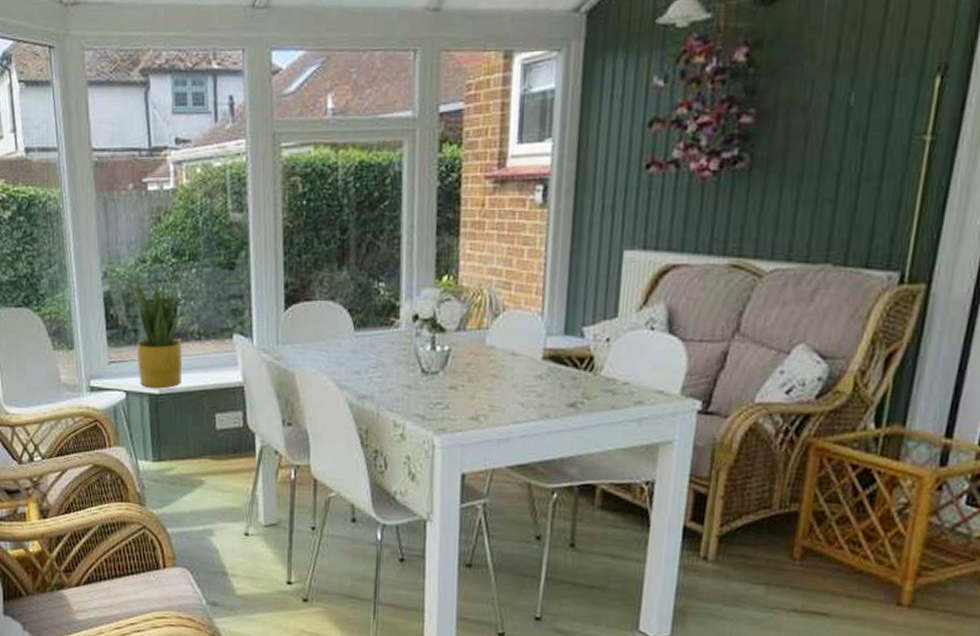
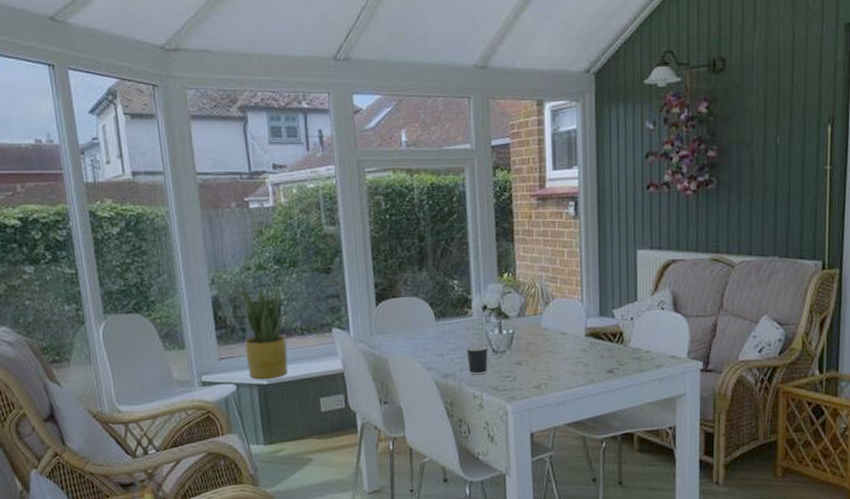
mug: none [389,364,416,399] -> present [466,346,488,375]

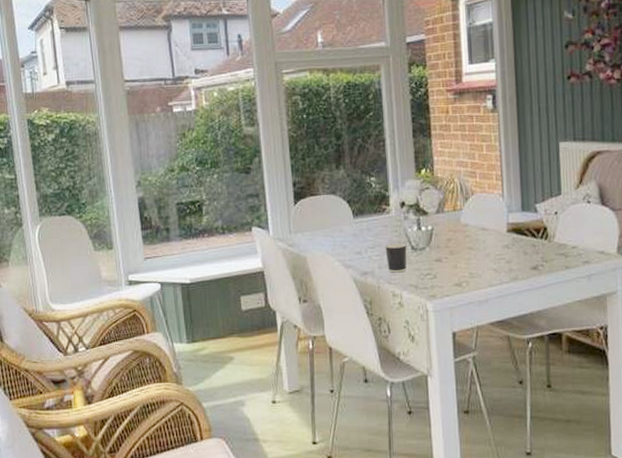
planter: present [238,283,288,380] -> none [162,184,210,279]

